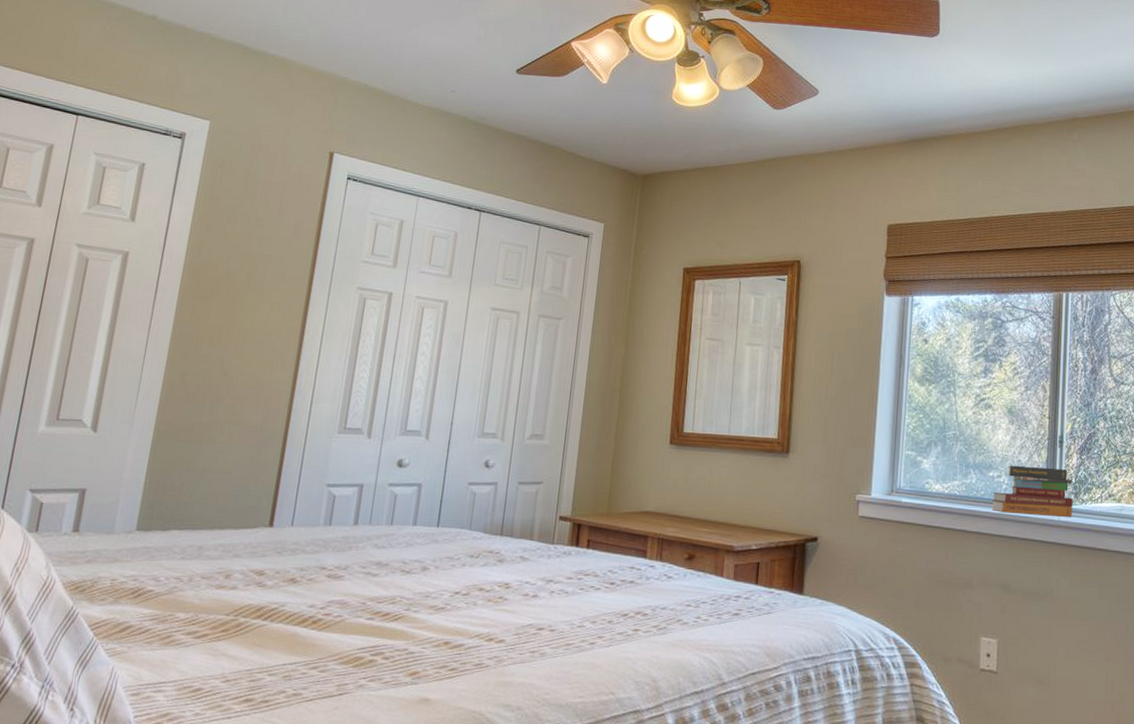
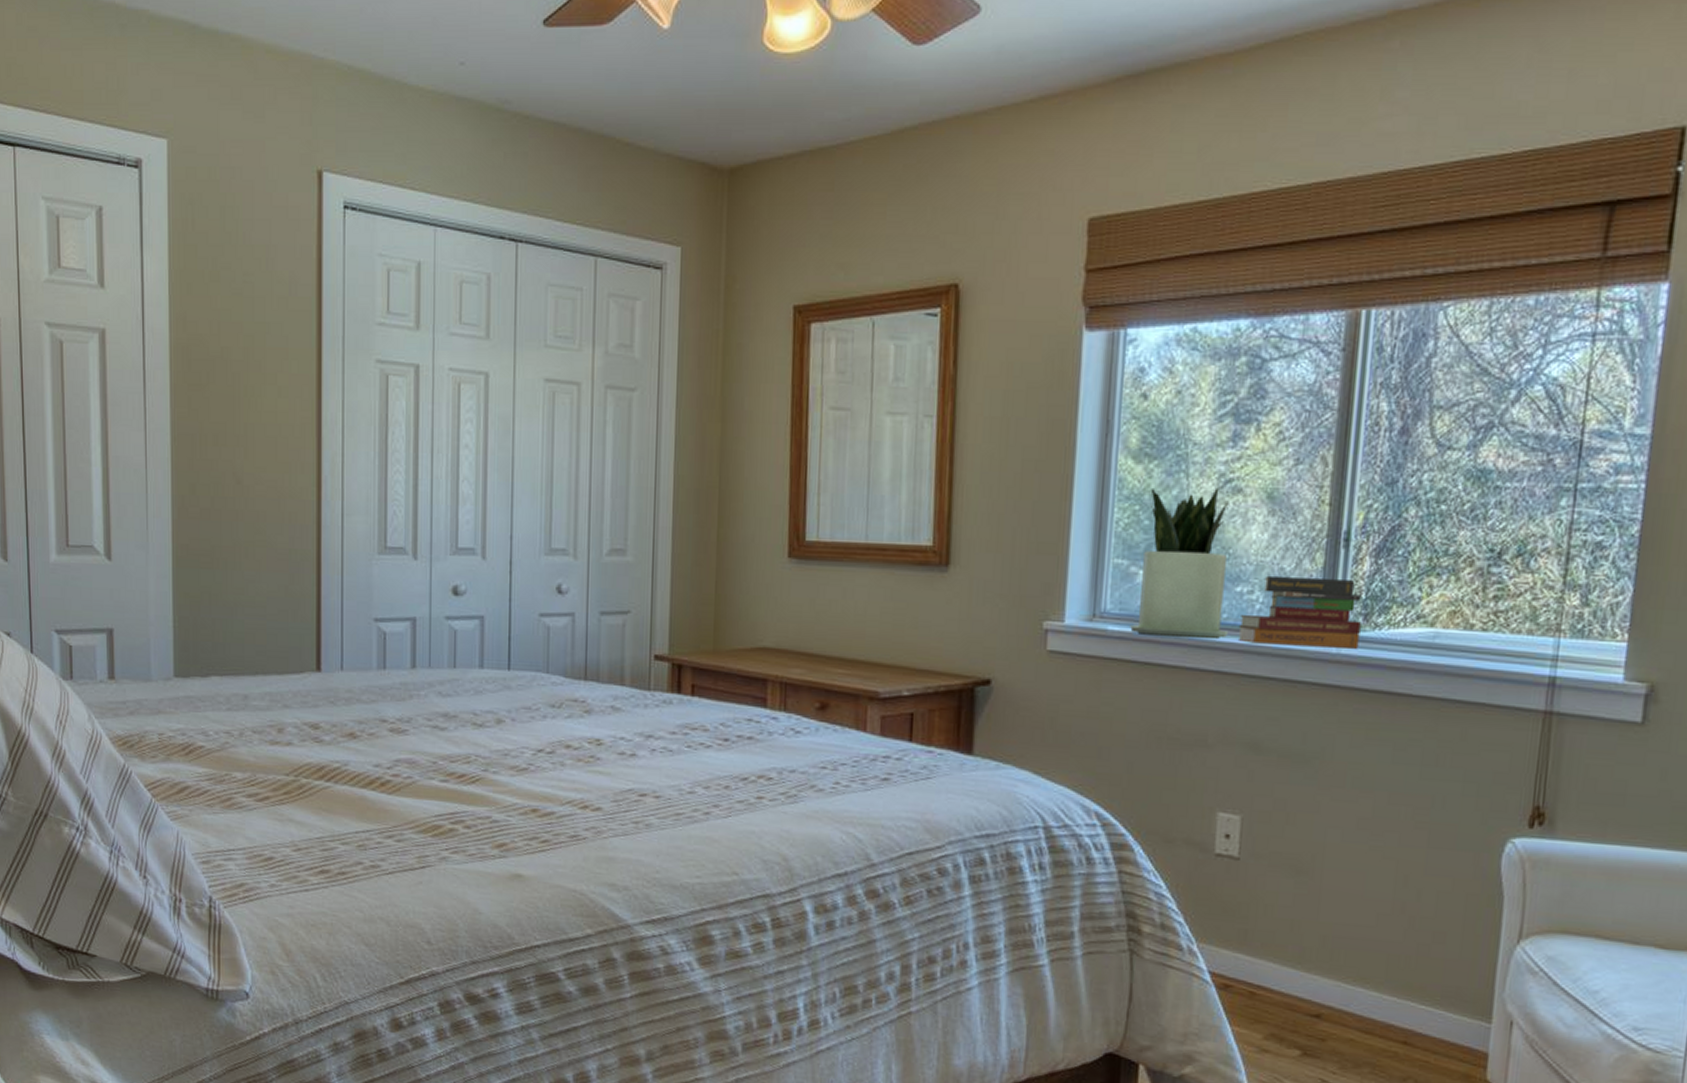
planter: none [917,403,986,510] -> present [1130,487,1229,640]

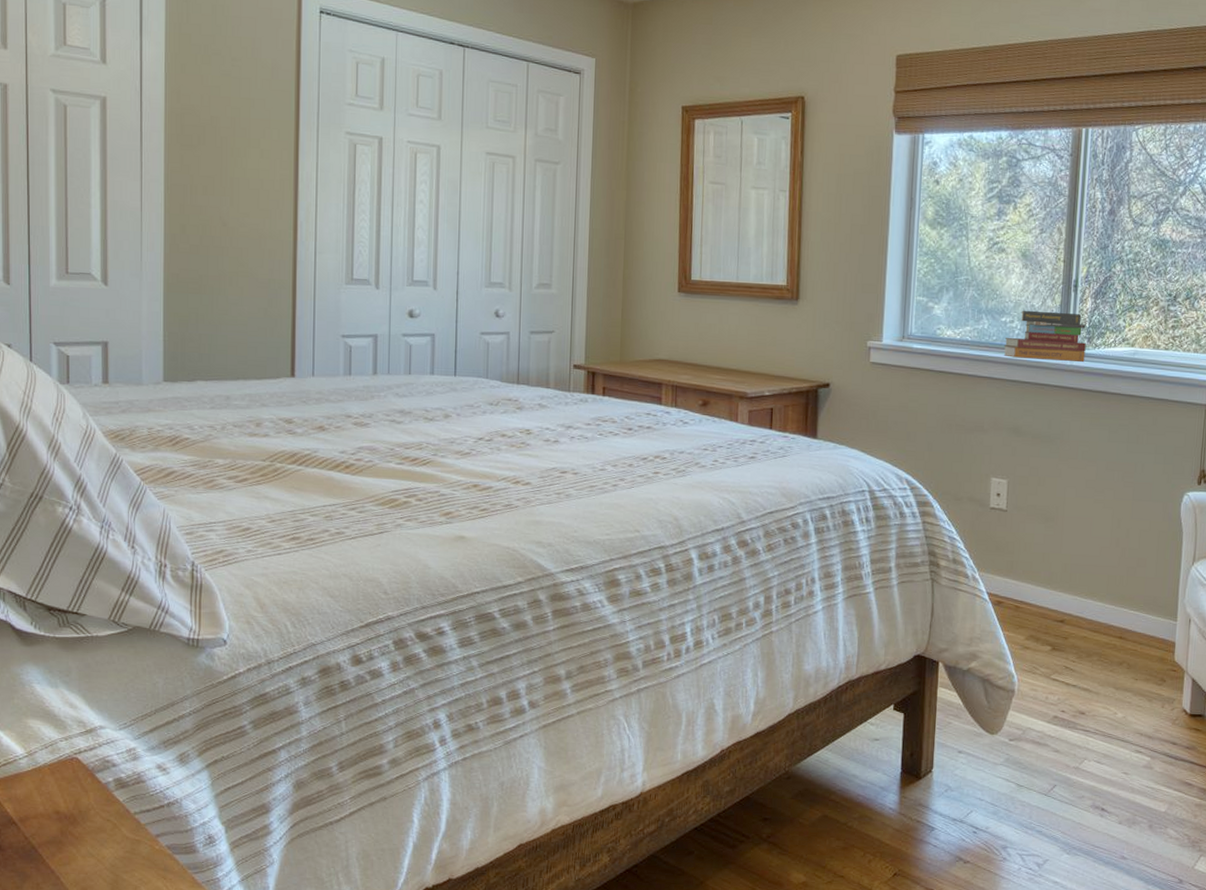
planter: present [1130,487,1229,640] -> none [929,247,998,355]

